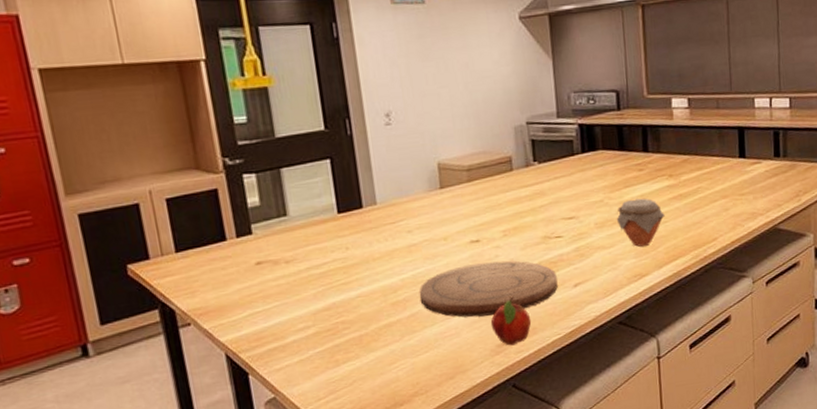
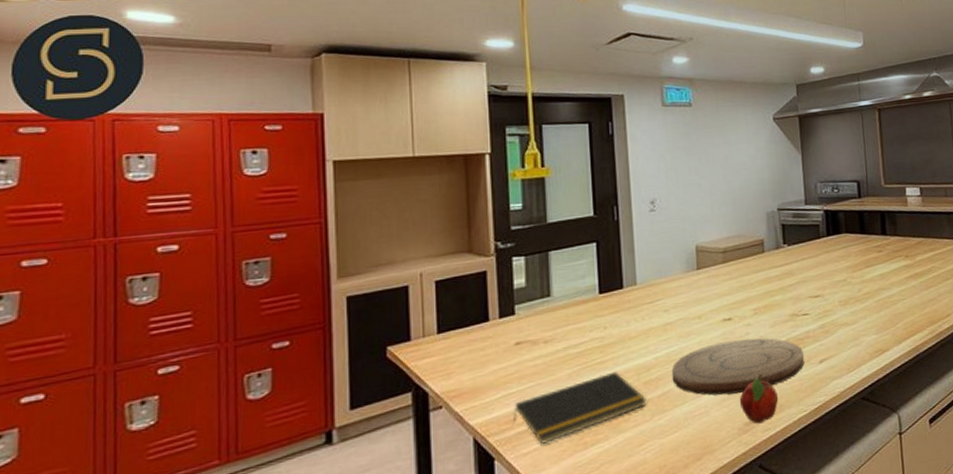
notepad: none [262,292,396,361] -> present [513,371,647,444]
jar: present [616,198,665,247] -> none [858,277,903,323]

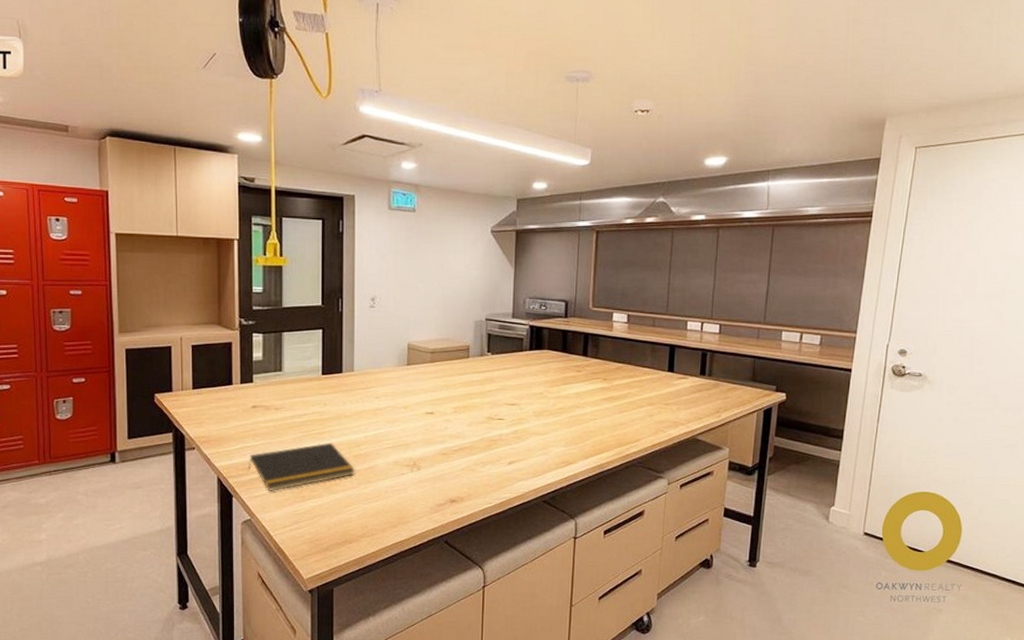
cutting board: present [671,338,804,396] -> none [377,432,495,478]
fruit: present [739,373,779,424] -> none [433,464,468,507]

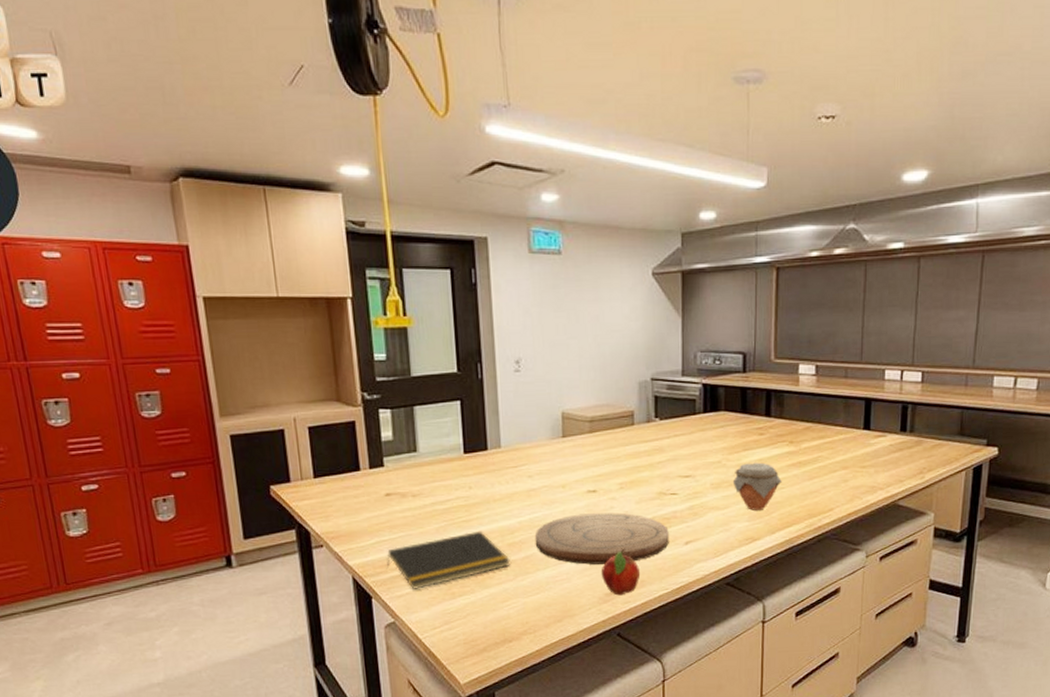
cutting board: none [377,432,495,478] -> present [534,512,669,565]
fruit: none [433,464,468,507] -> present [601,548,641,596]
jar: none [552,395,595,438] -> present [732,462,782,511]

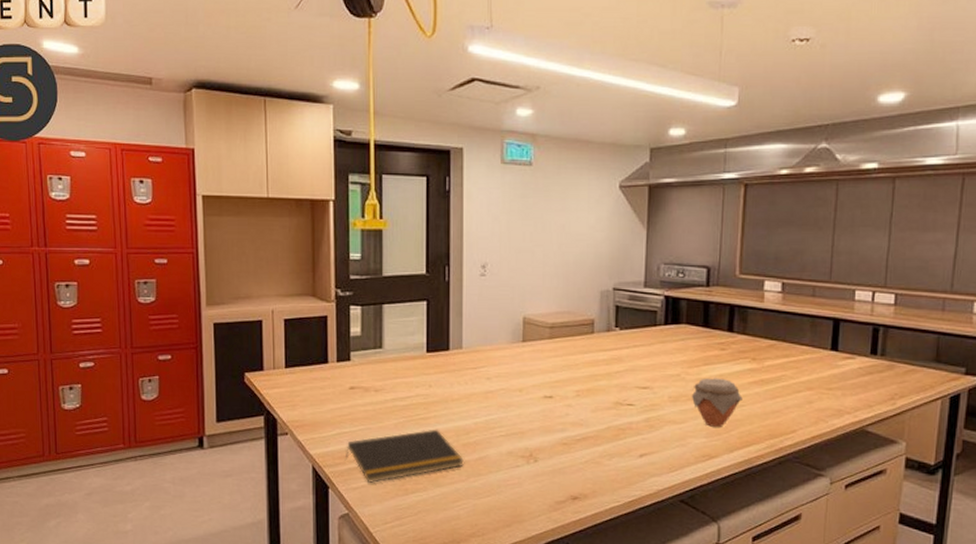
cutting board: present [534,512,669,565] -> none [489,419,623,471]
fruit: present [601,548,641,596] -> none [552,456,593,505]

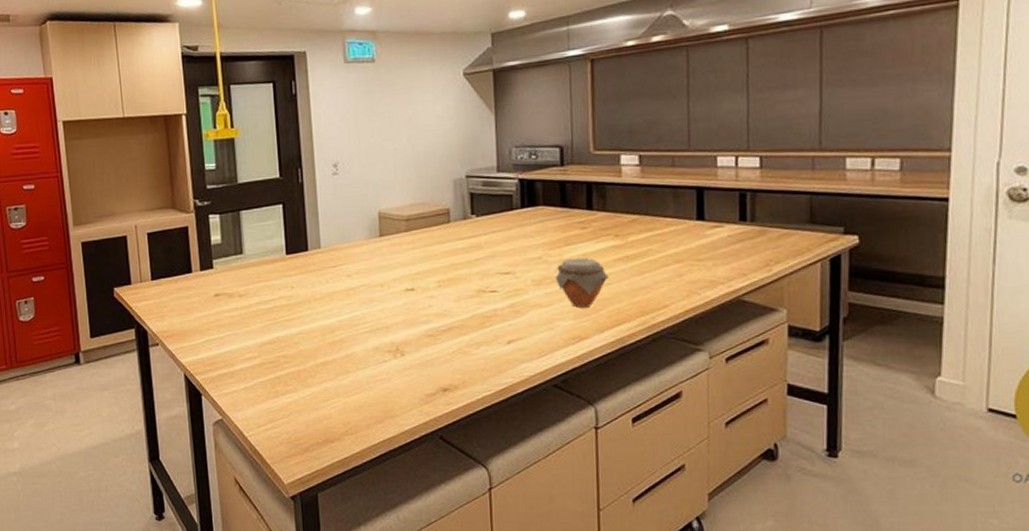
notepad: present [346,429,464,483] -> none [215,329,331,387]

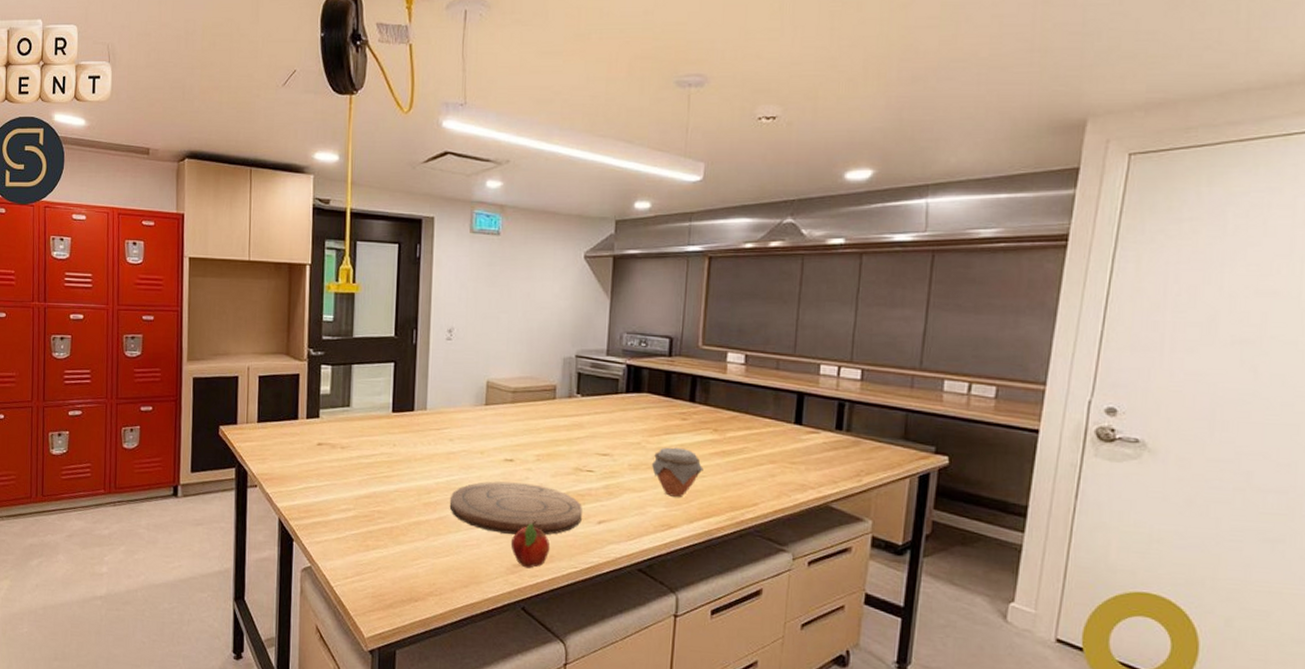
cutting board: none [354,311,490,364] -> present [449,481,582,535]
fruit: none [421,347,462,397] -> present [510,520,551,569]

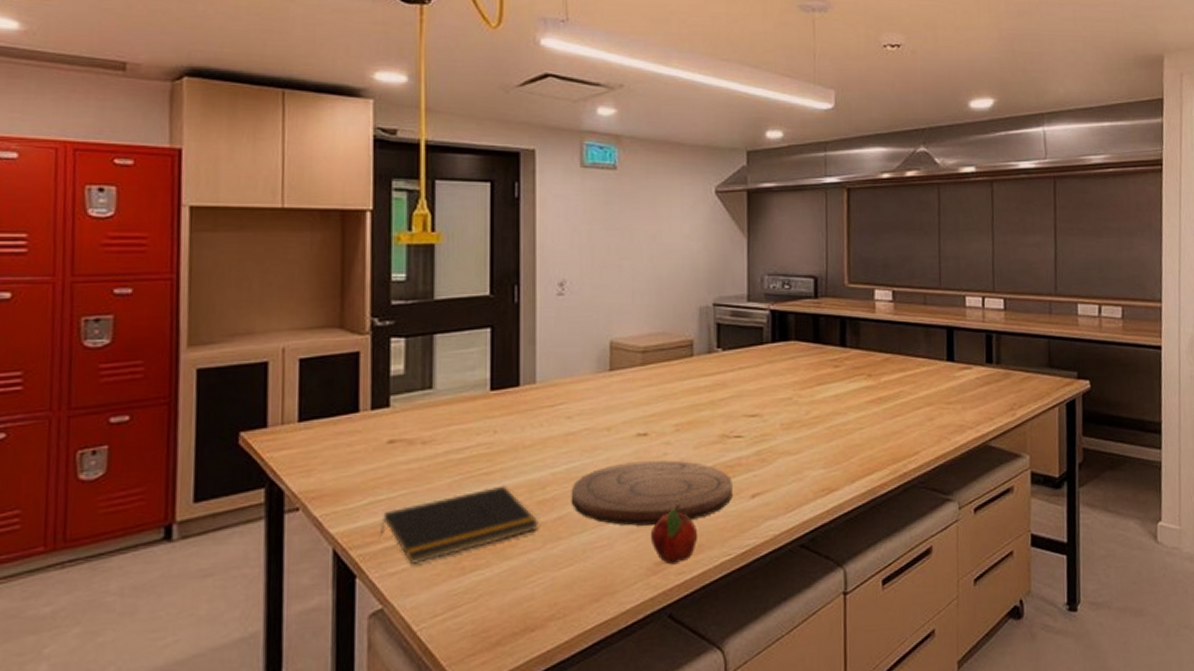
notepad: none [311,487,424,537] -> present [381,485,539,564]
jar: present [651,447,704,497] -> none [805,398,861,455]

